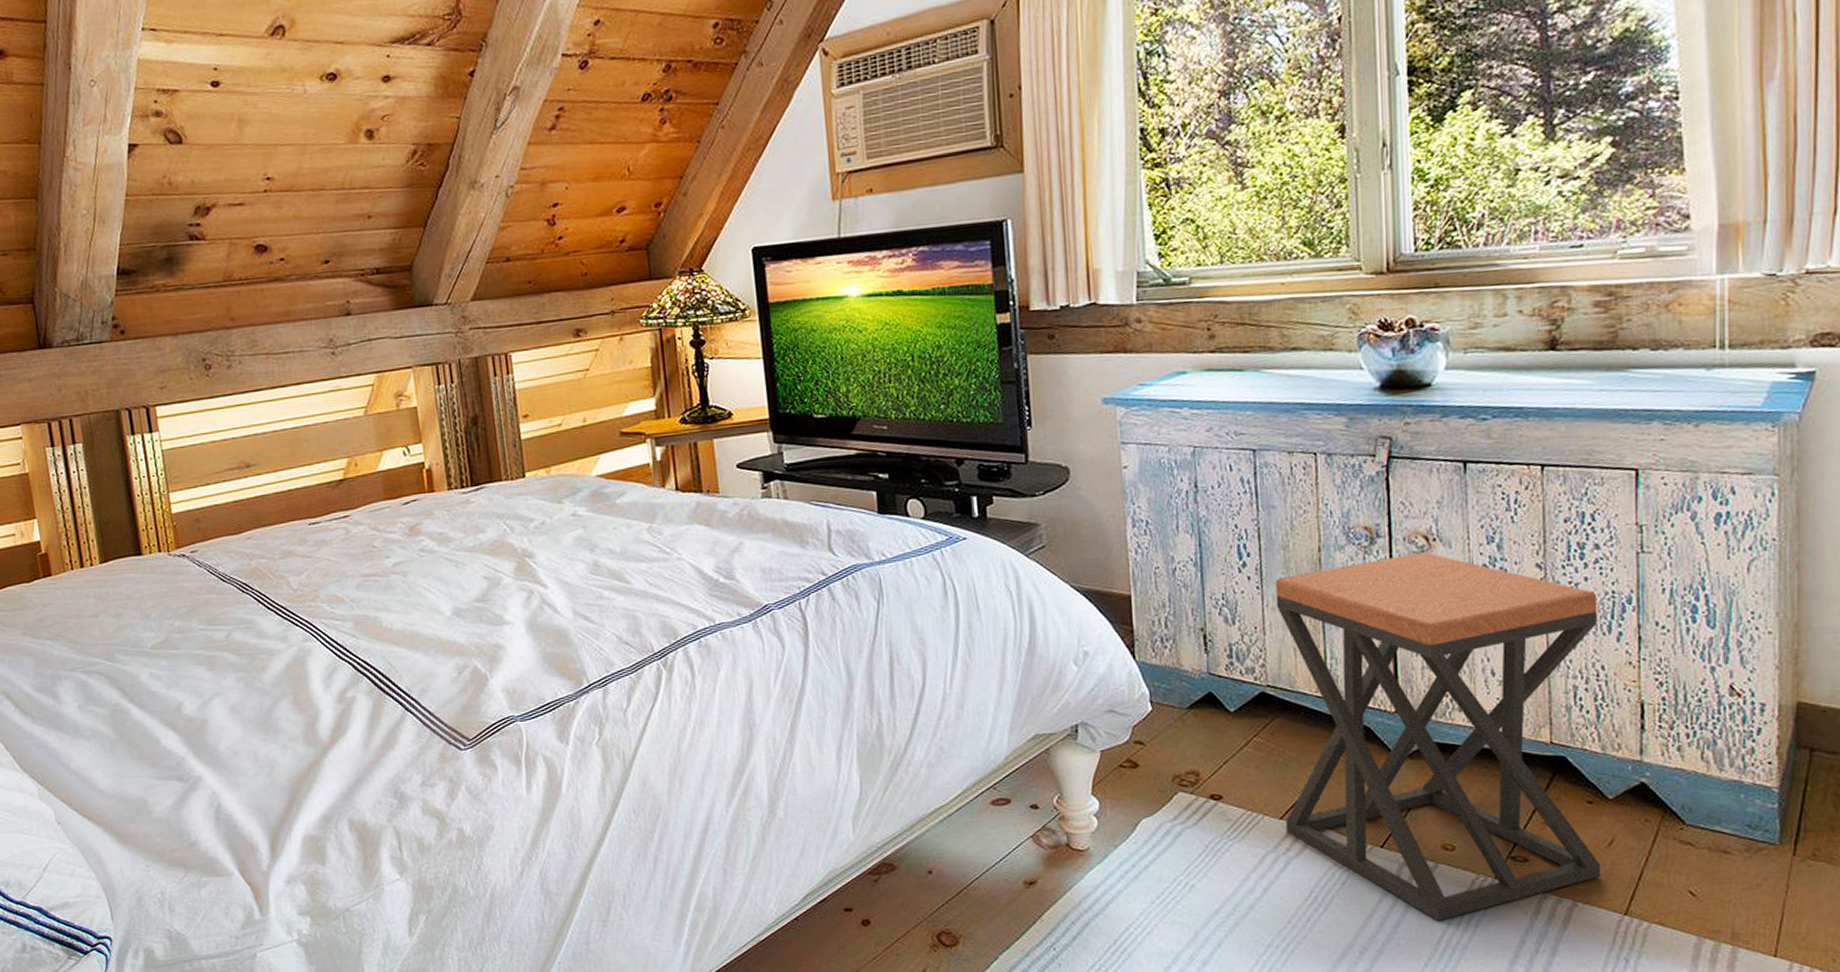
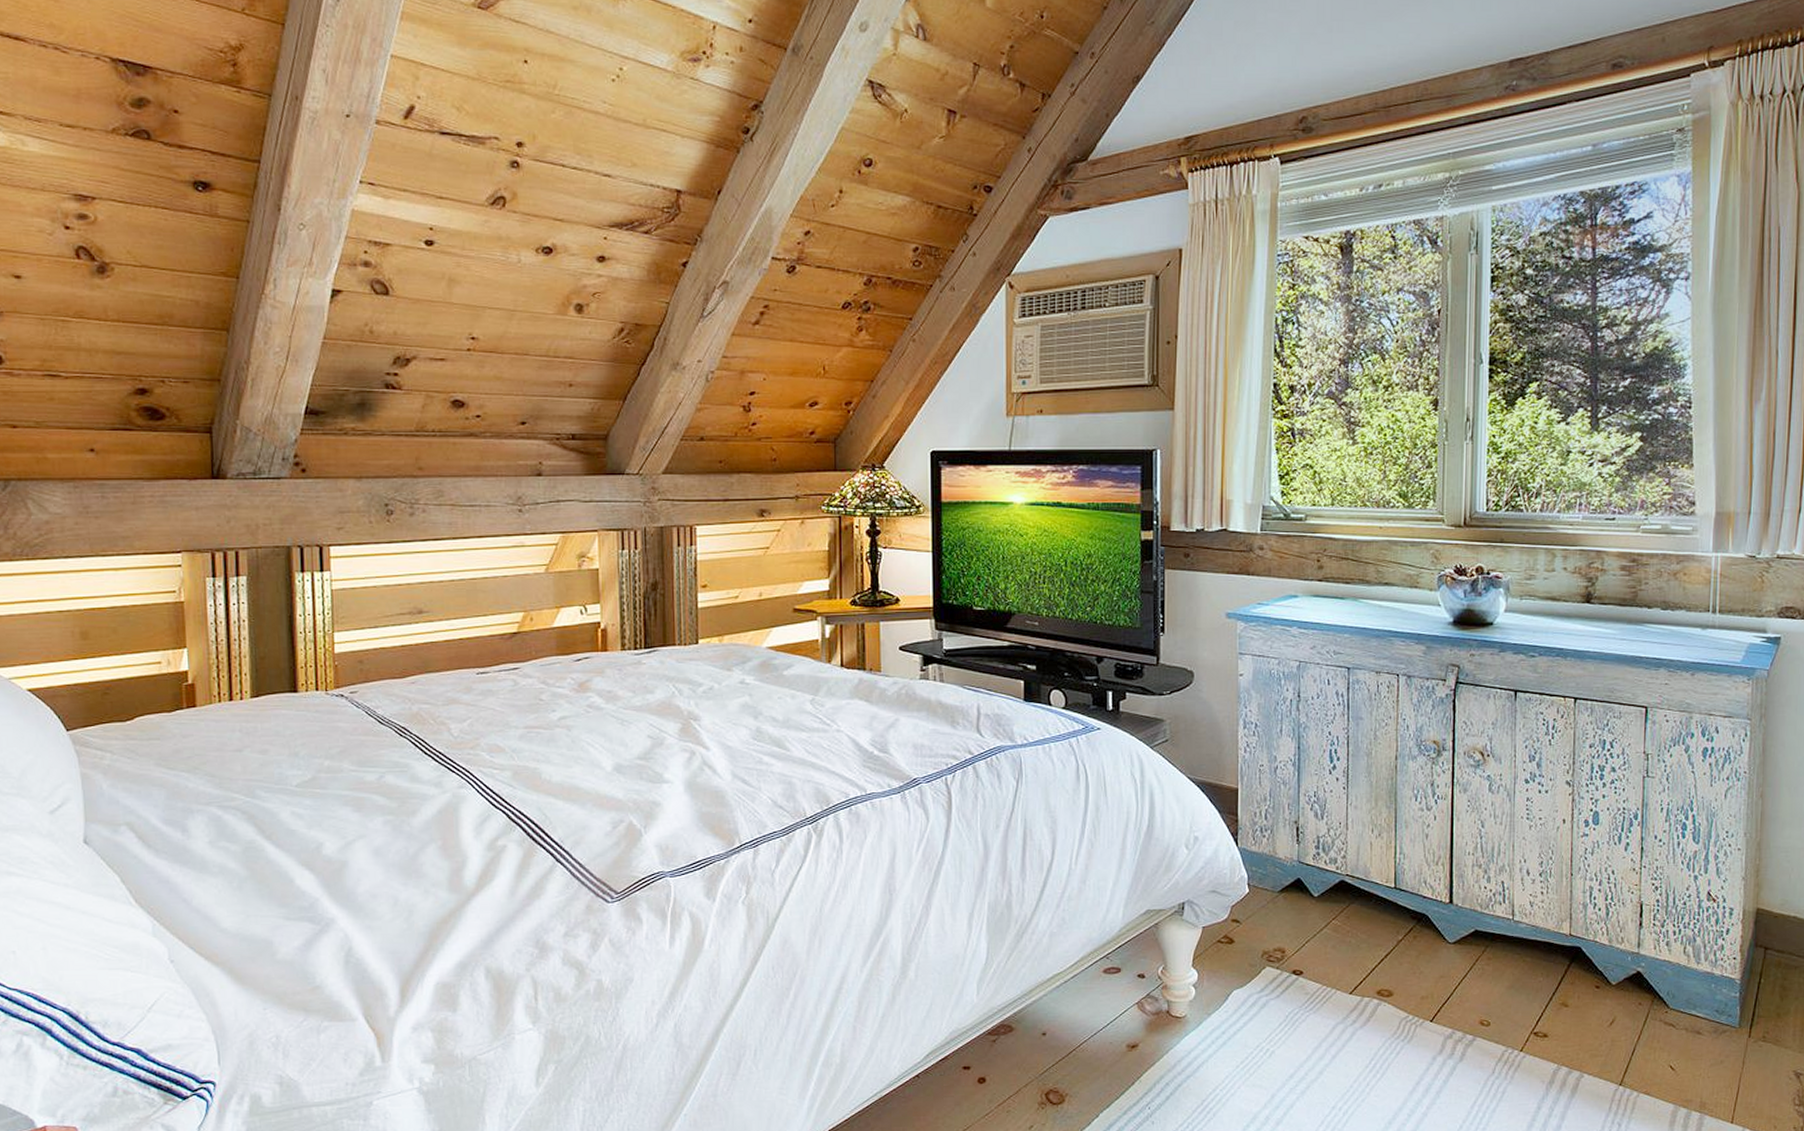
stool: present [1275,552,1601,920] -> none [1354,766,1612,1087]

